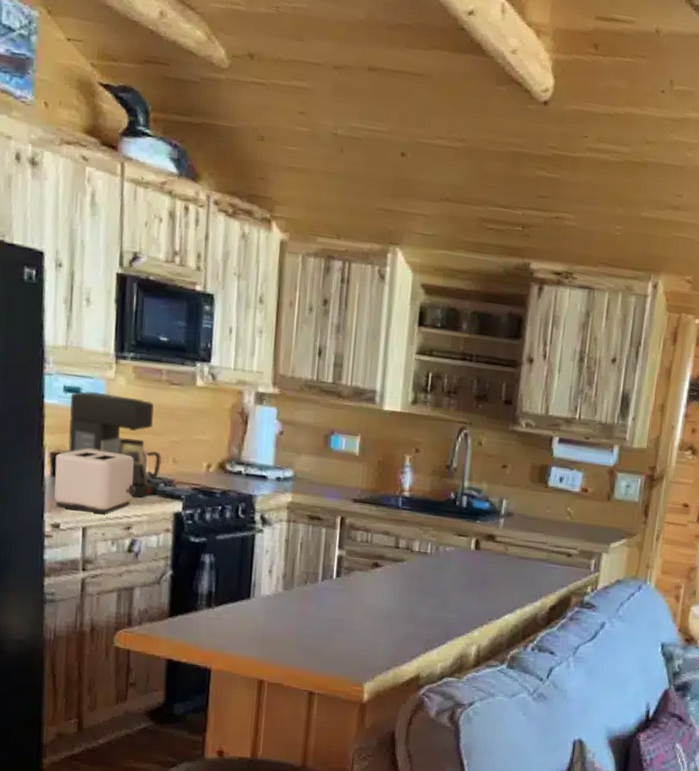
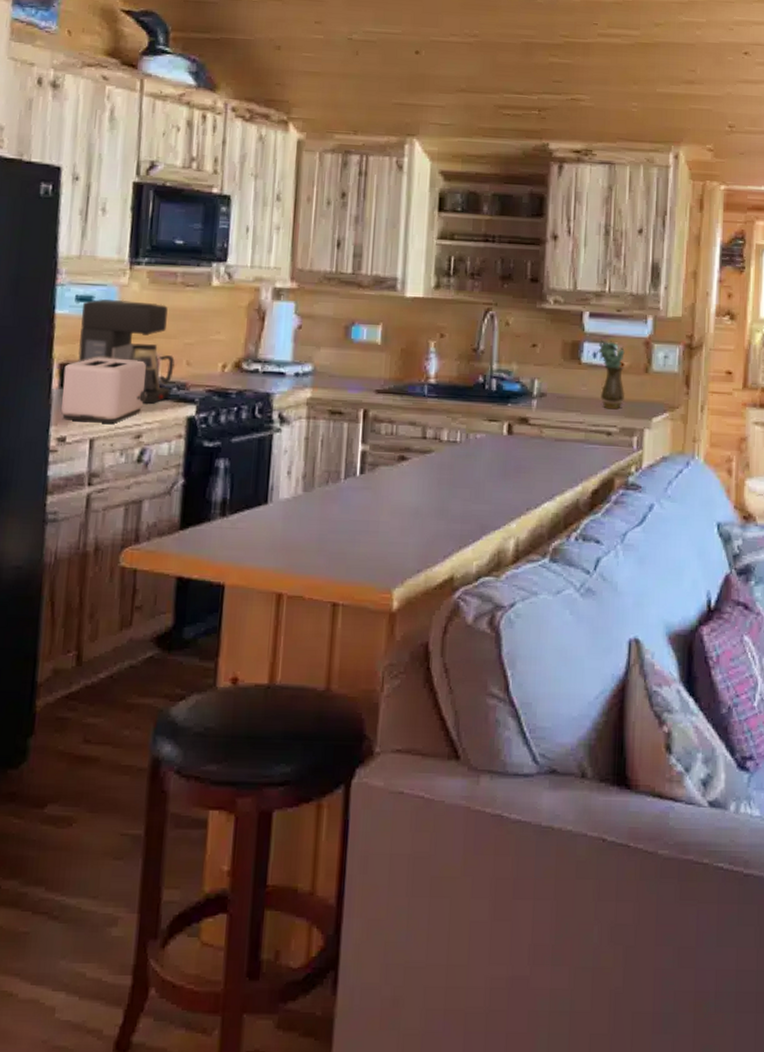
vase: none [564,463,590,533] -> present [598,338,625,410]

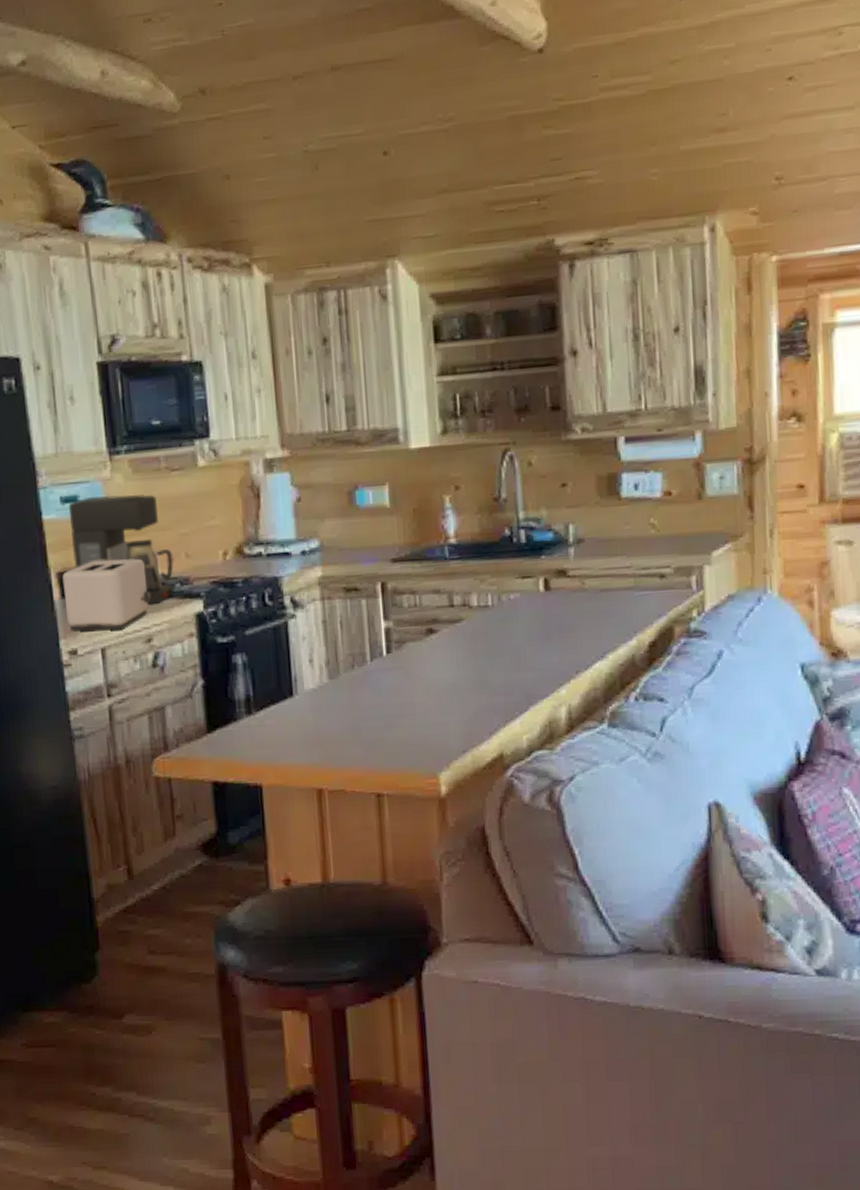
vase: present [598,338,625,410] -> none [639,465,676,548]

